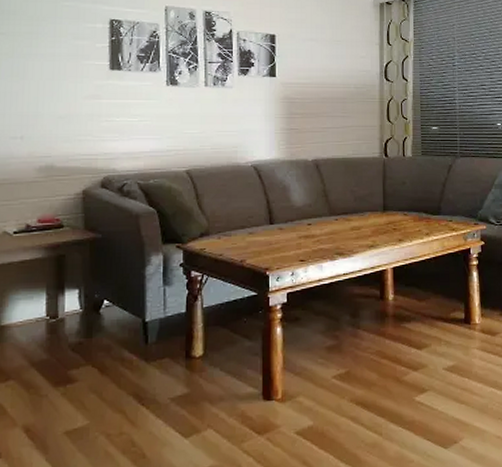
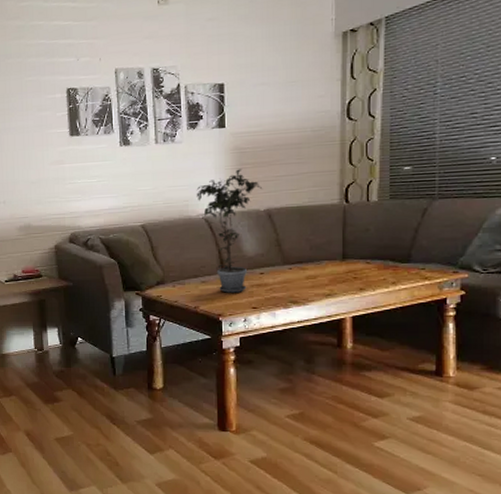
potted plant: none [246,118,310,245] -> present [196,169,262,293]

